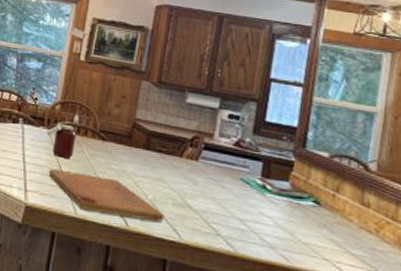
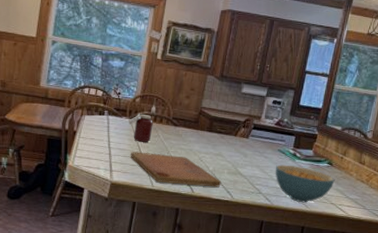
cereal bowl: none [237,198,326,255] -> present [275,164,335,203]

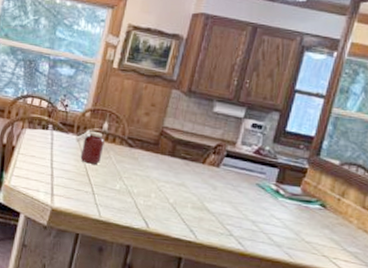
cutting board: present [131,152,221,187] -> none [76,174,184,224]
cereal bowl: present [275,164,335,203] -> none [251,202,329,252]

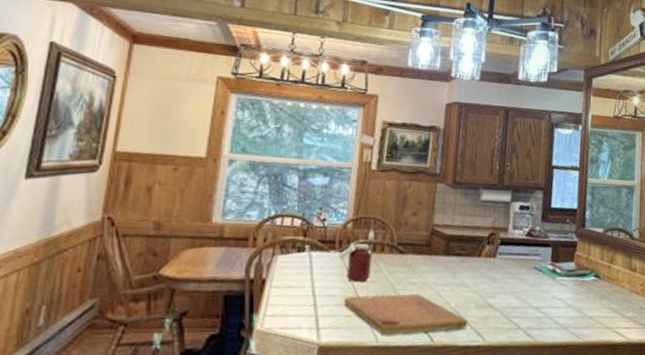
cutting board: none [76,174,184,224] -> present [344,293,468,335]

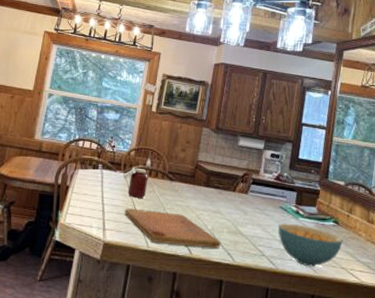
cereal bowl: none [533,285,606,333] -> present [277,223,343,267]

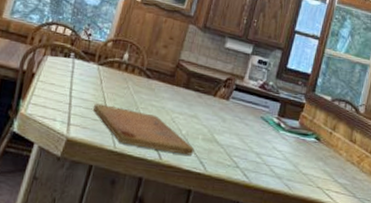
jar: present [122,168,148,198] -> none [95,60,124,94]
cereal bowl: present [277,223,343,267] -> none [255,134,322,184]

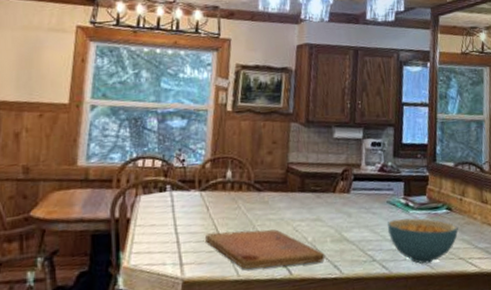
cereal bowl: none [255,134,322,184] -> present [387,218,458,264]

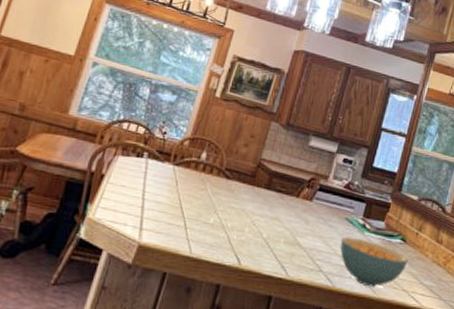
cutting board: present [205,229,325,269] -> none [168,206,276,260]

